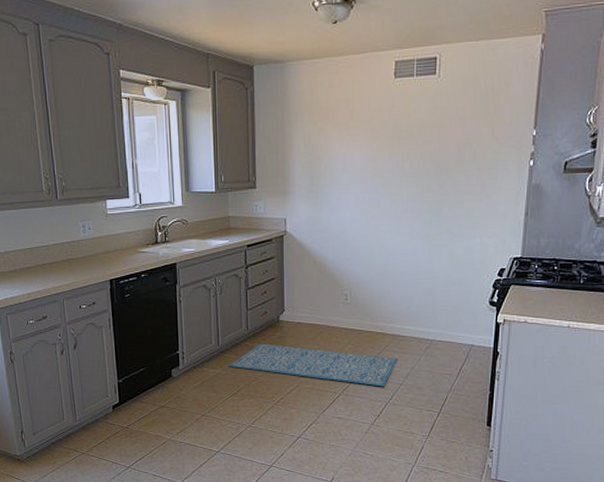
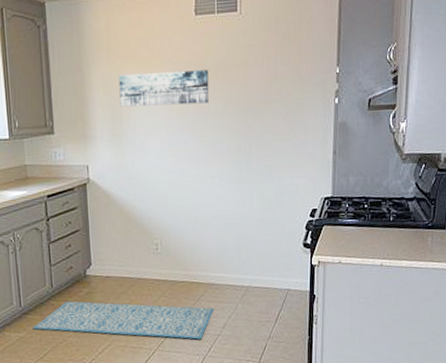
wall art: none [318,131,405,165] -> present [118,70,210,107]

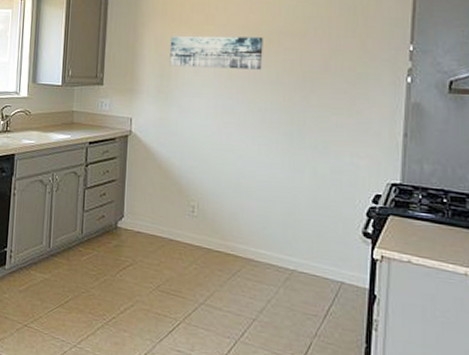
rug: present [33,301,215,340] -> none [58,250,252,320]

